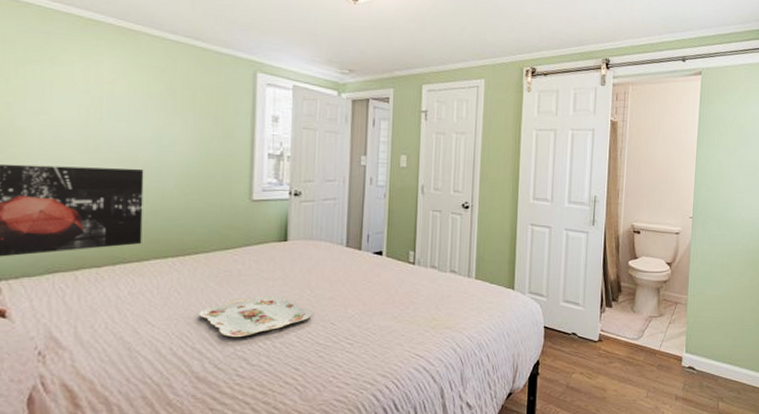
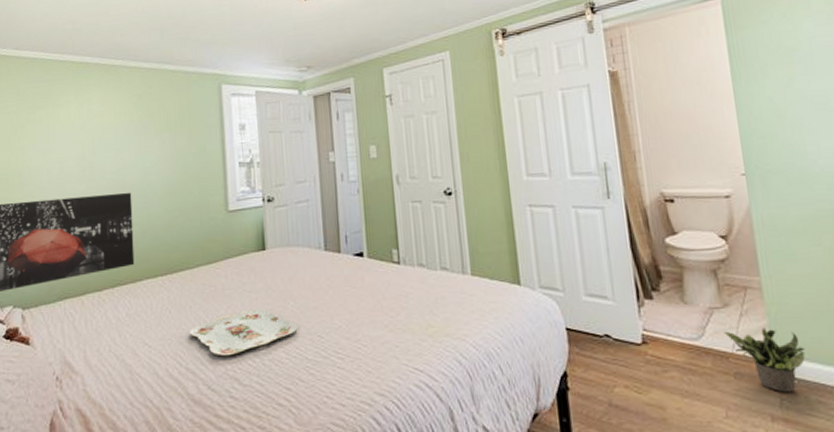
potted plant: none [655,333,707,380] -> present [723,327,806,393]

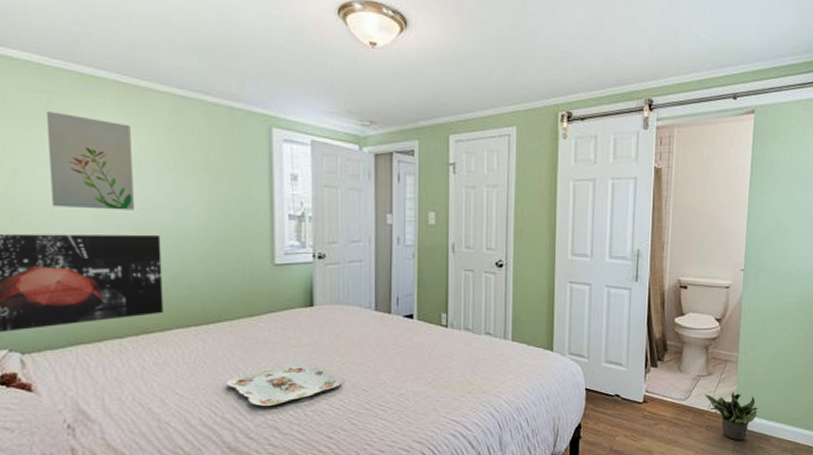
wall art: none [47,95,111,176] -> present [47,111,134,210]

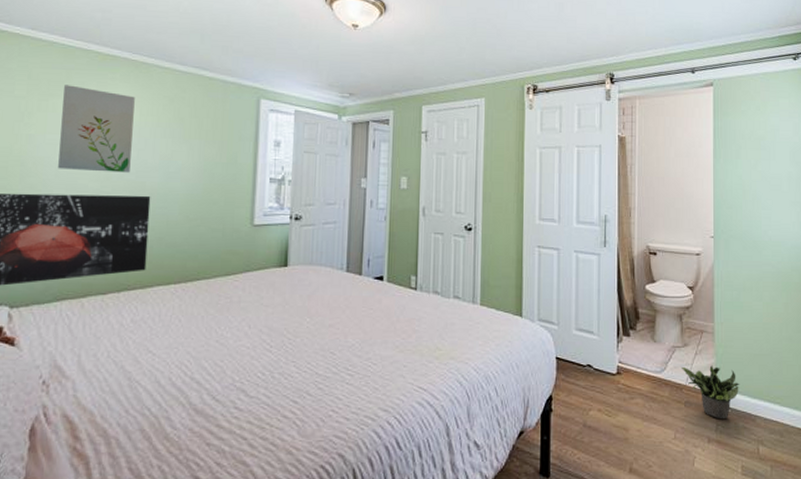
serving tray: present [227,363,341,407] -> none [199,323,310,368]

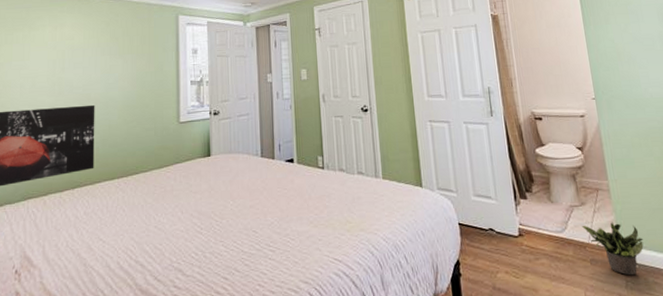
wall art: present [58,85,135,173] -> none [22,20,79,89]

